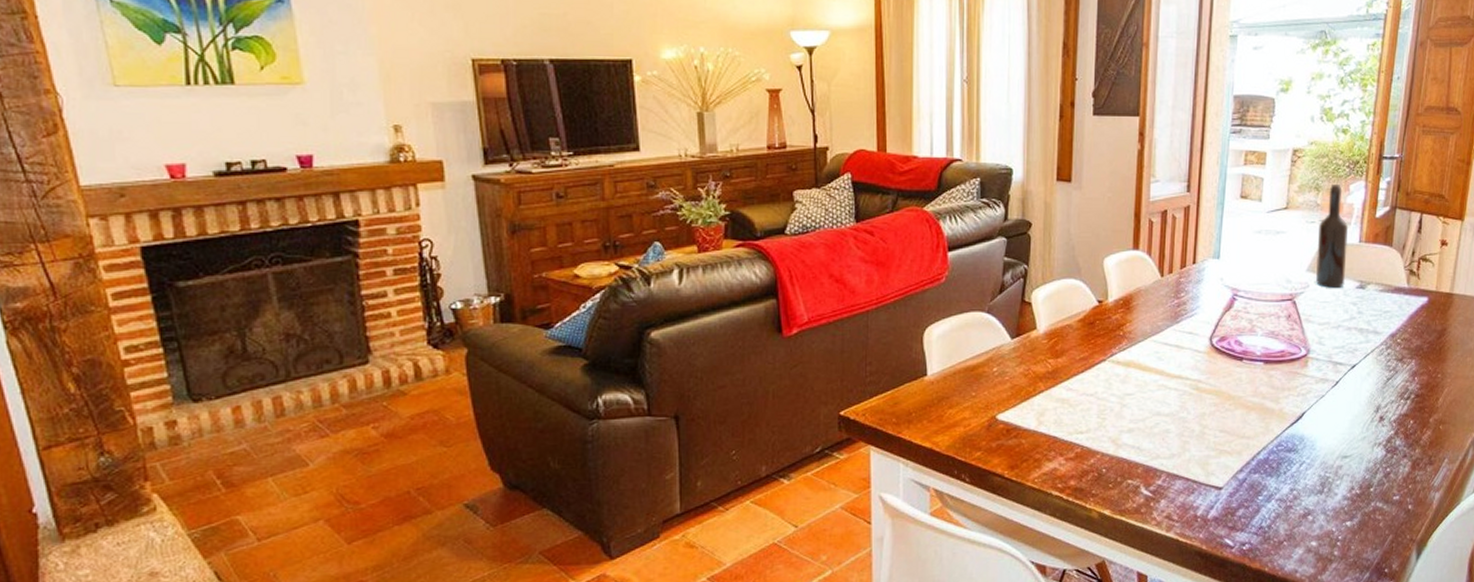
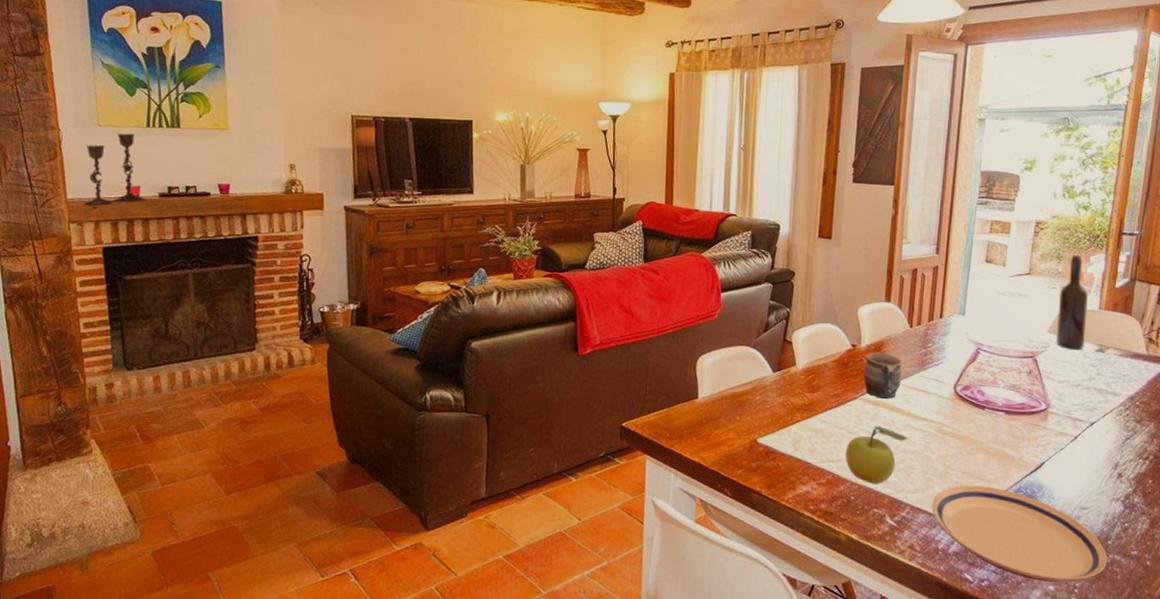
candlestick: none [101,94,196,192] -> present [83,133,146,206]
fruit: none [1095,389,1163,453] -> present [845,426,909,484]
mug: none [1111,306,1155,358] -> present [863,351,903,399]
plate: none [1189,443,1369,538] -> present [932,485,1107,582]

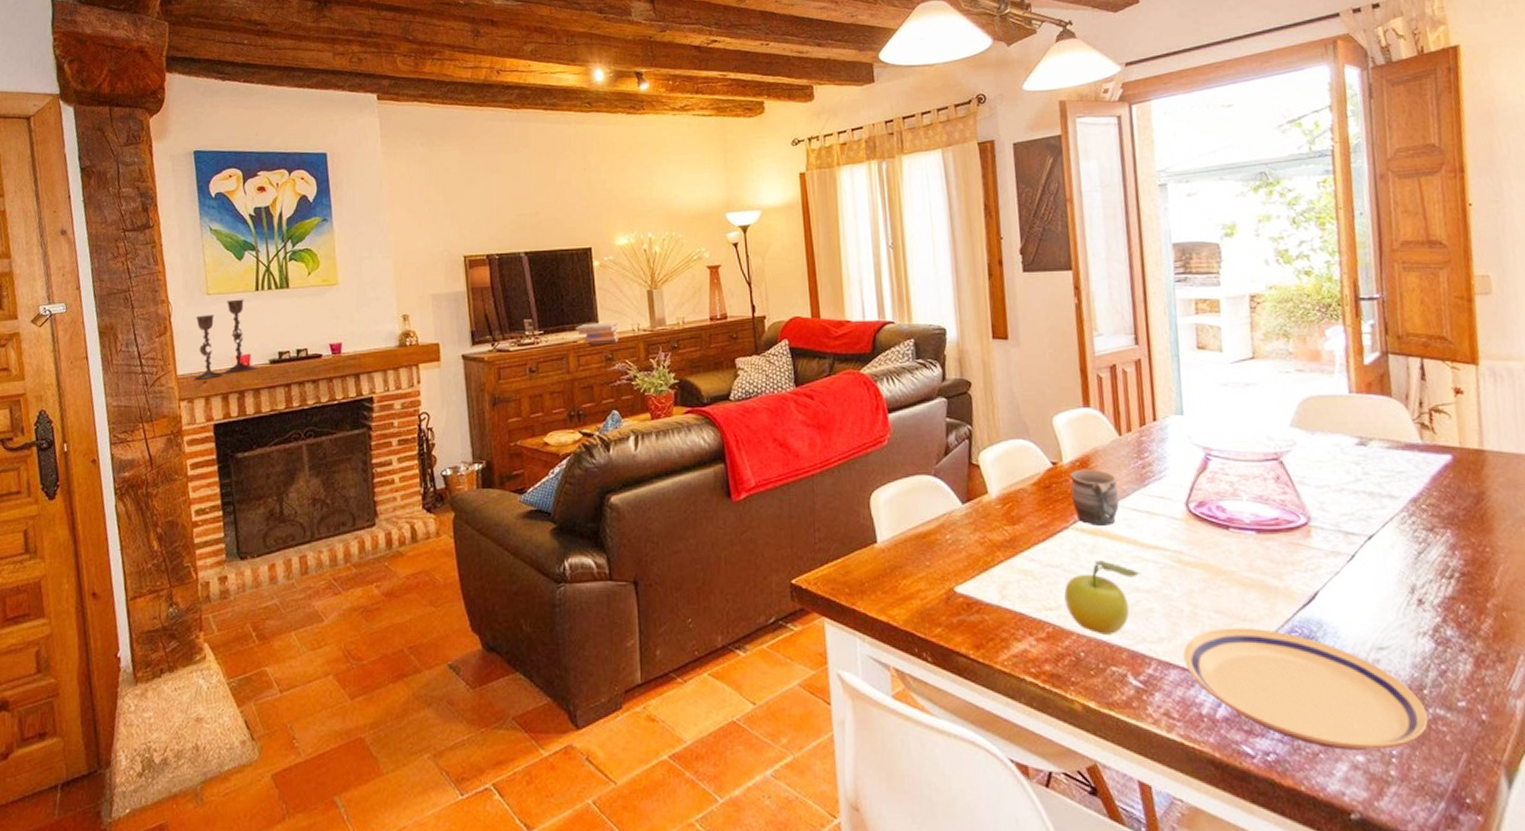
books: none [452,189,491,210] -> present [576,322,618,347]
wine bottle: present [1055,254,1088,350] -> none [1295,329,1341,445]

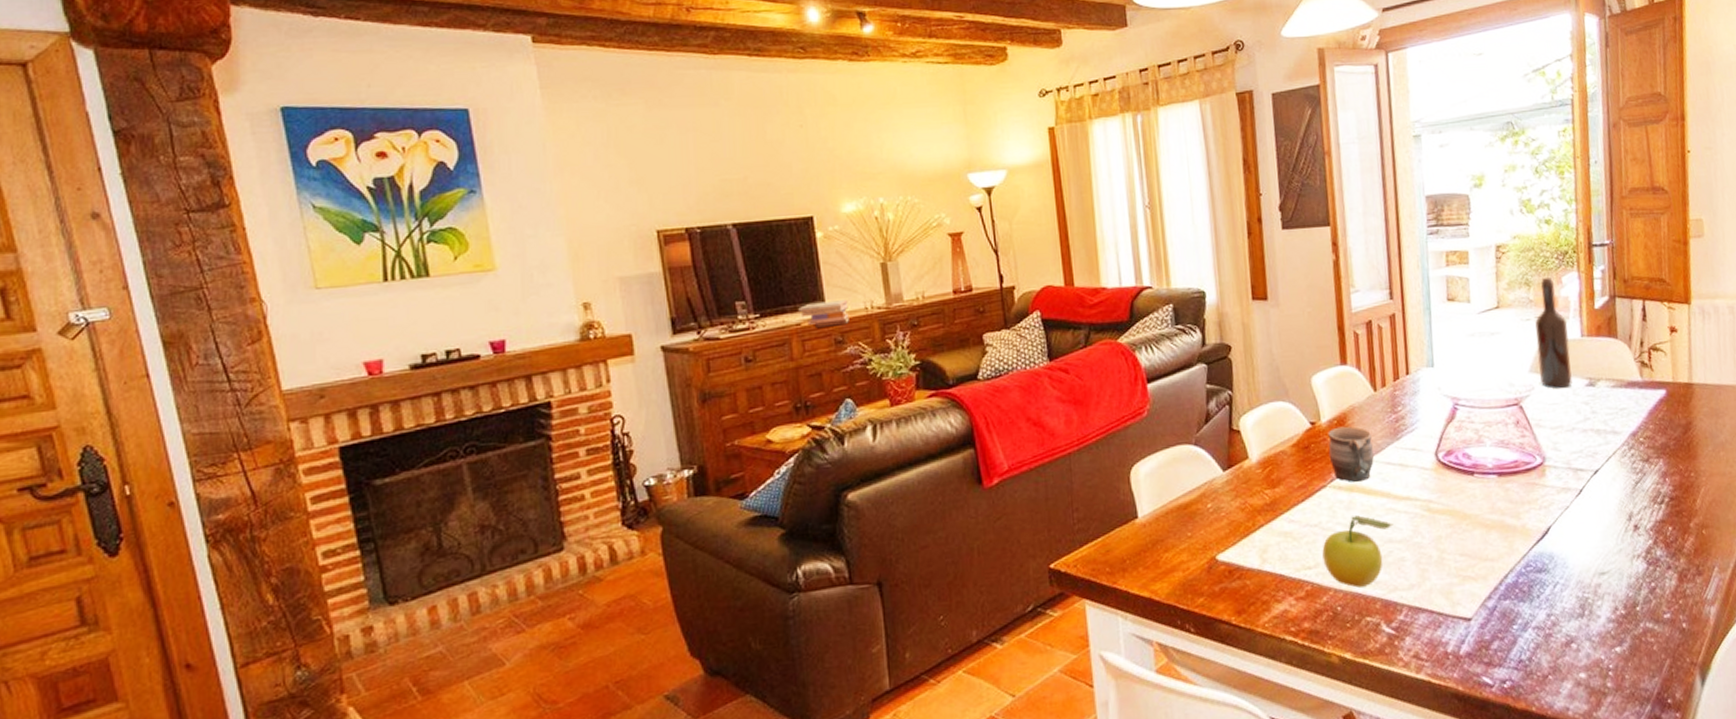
candlestick: present [193,299,257,380] -> none [303,292,393,395]
plate: present [1183,627,1428,750] -> none [1431,566,1640,670]
wine bottle: none [1295,329,1341,445] -> present [1535,276,1573,388]

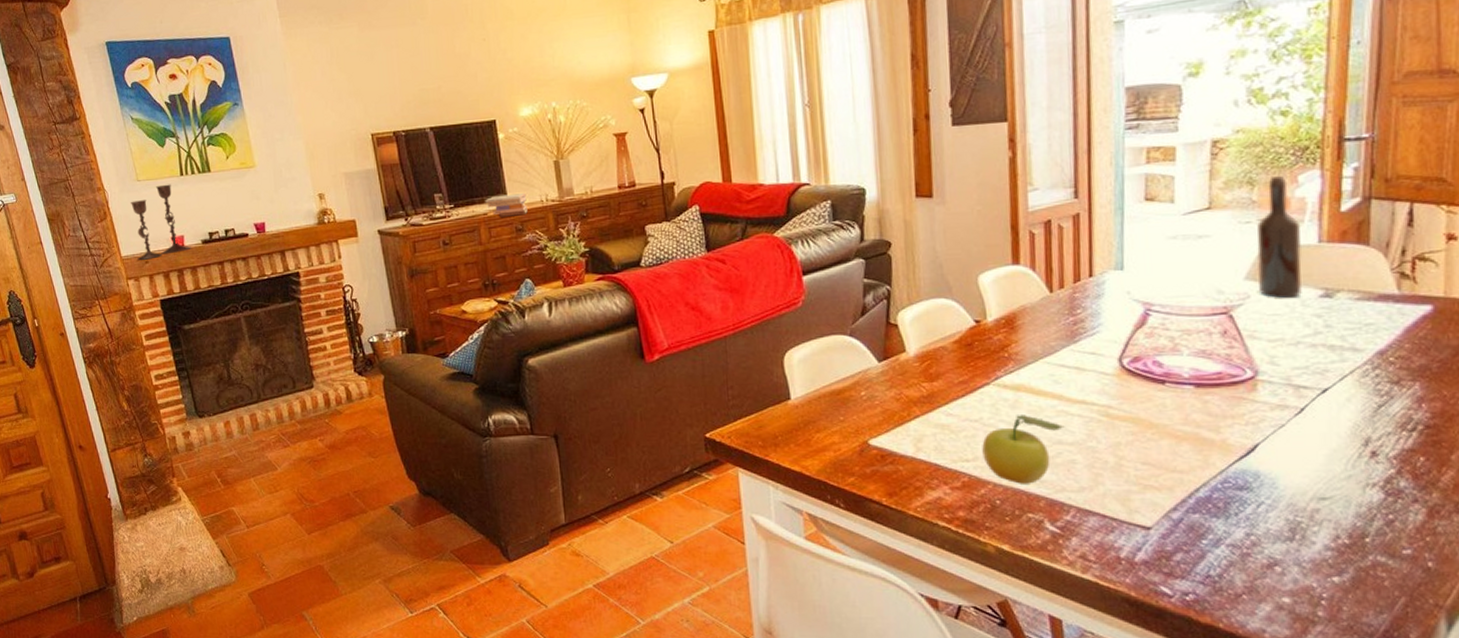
candlestick: none [303,292,393,395] -> present [131,184,191,260]
mug: present [1328,426,1374,483] -> none [994,326,1046,382]

